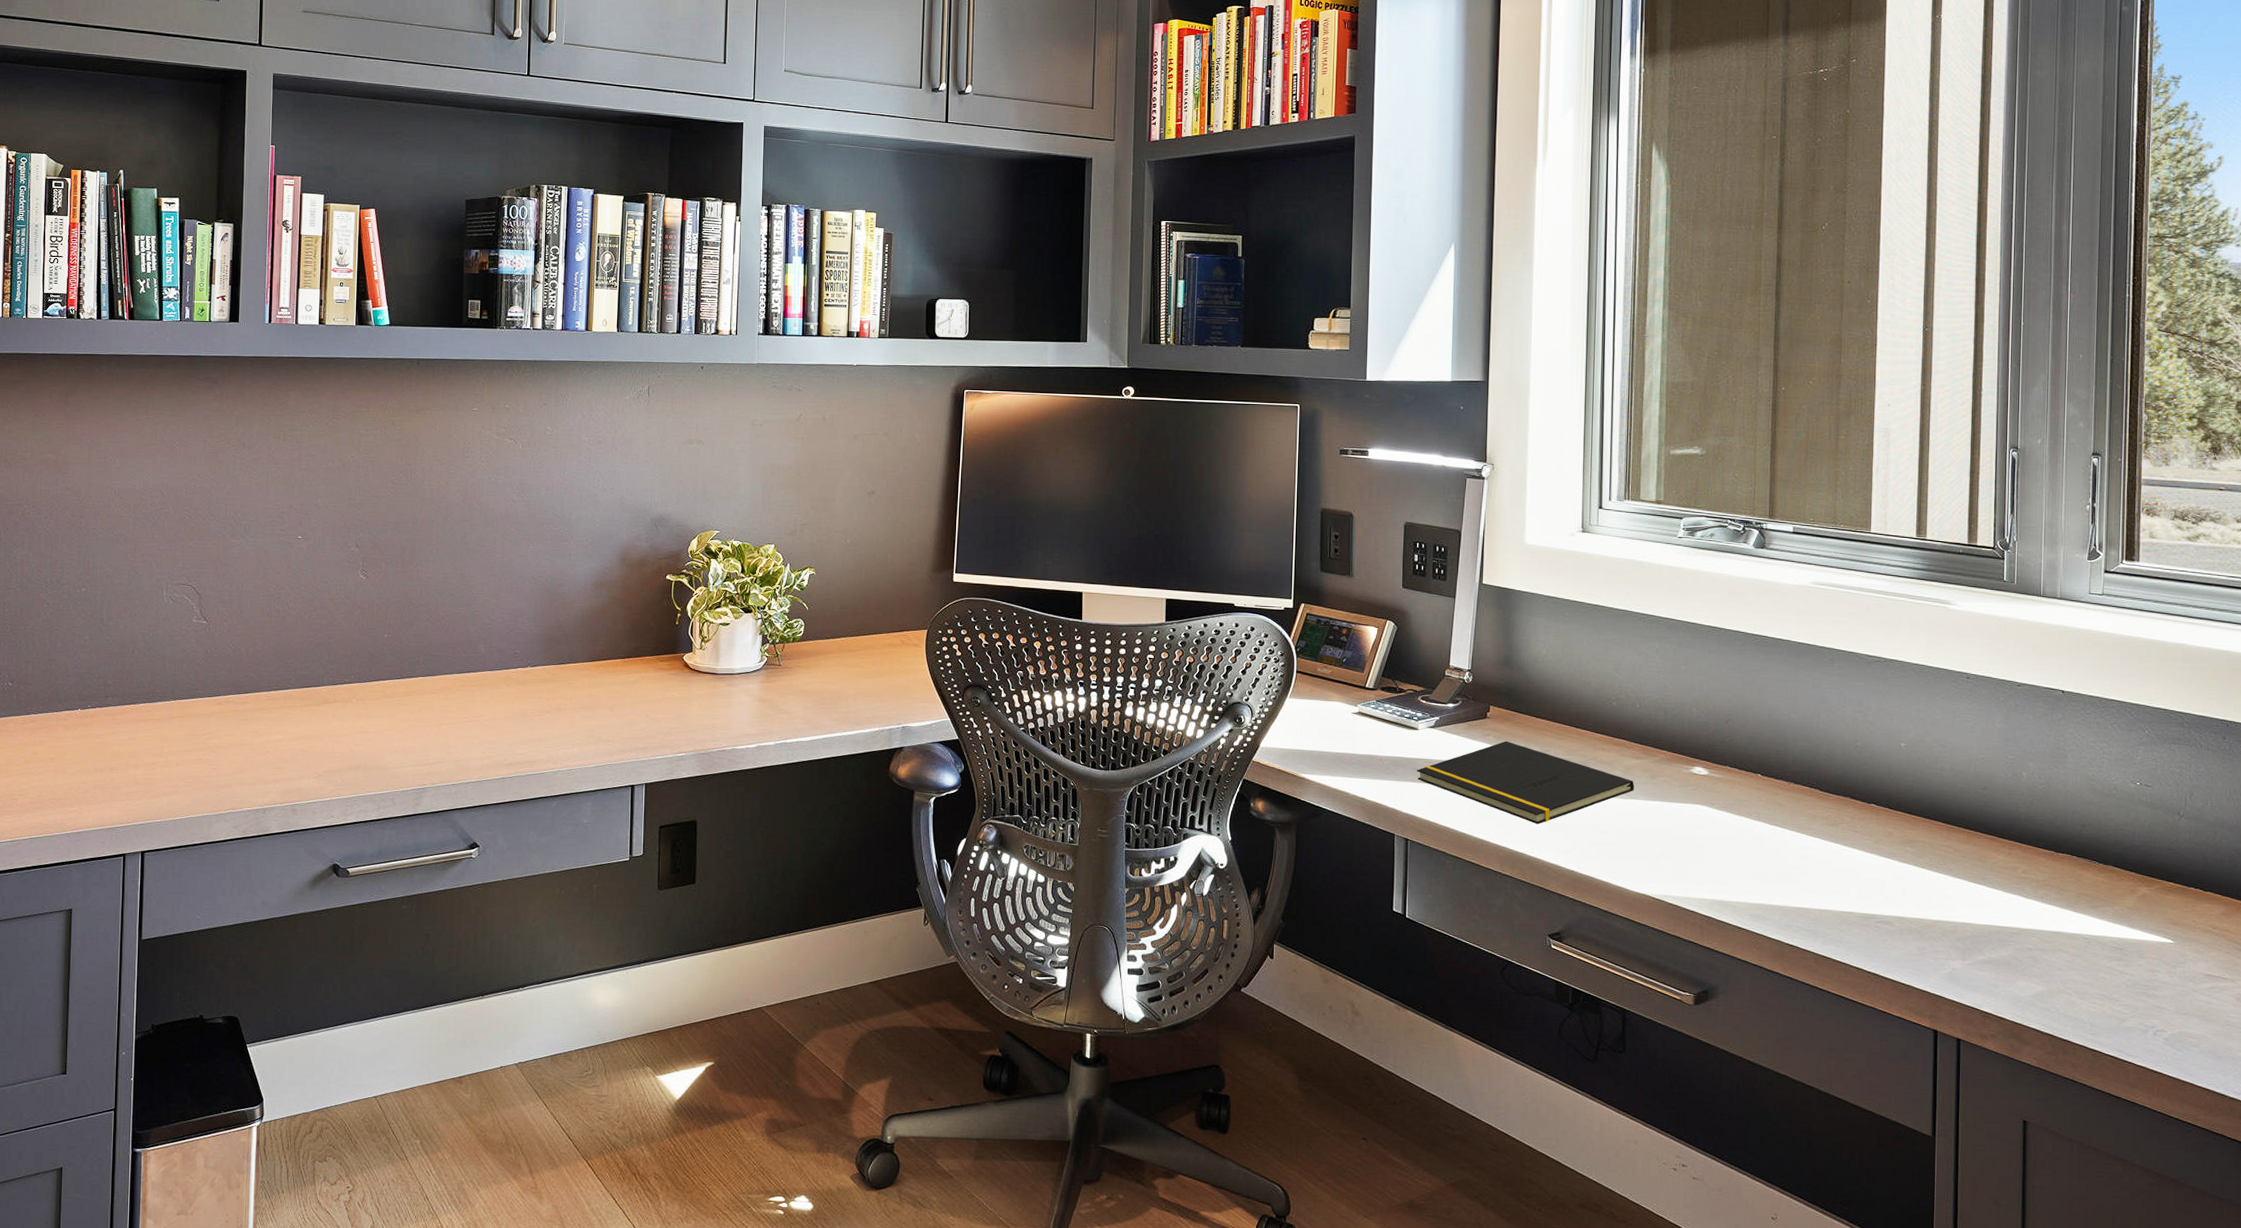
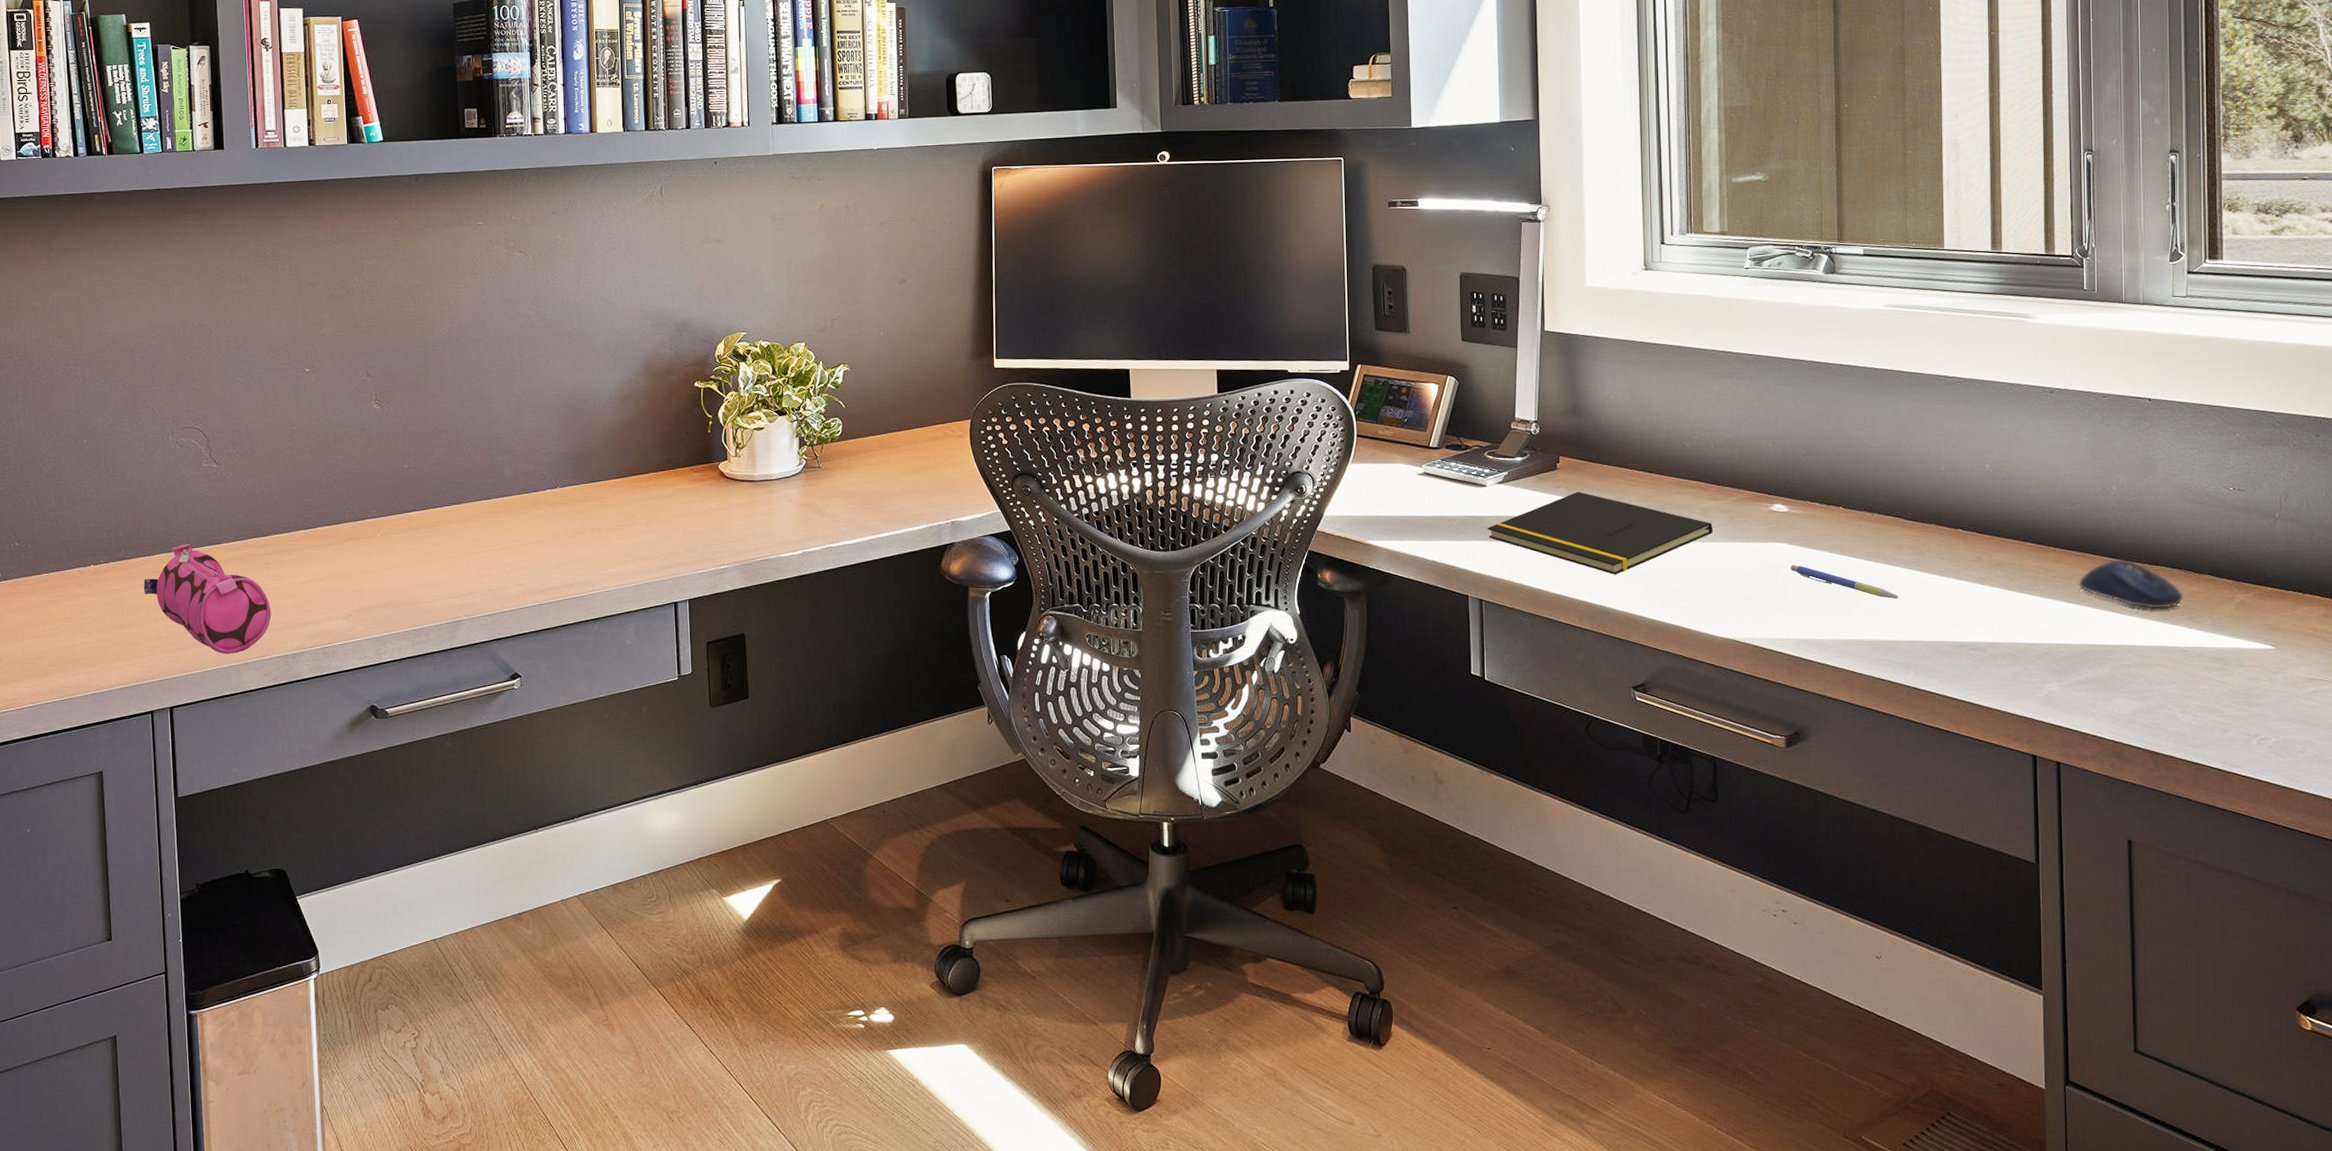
pencil case: none [127,695,246,805] -> present [144,543,272,654]
pen: none [1707,827,1812,867] -> present [1791,565,1900,599]
computer mouse: none [1986,843,2088,897] -> present [2078,558,2184,610]

